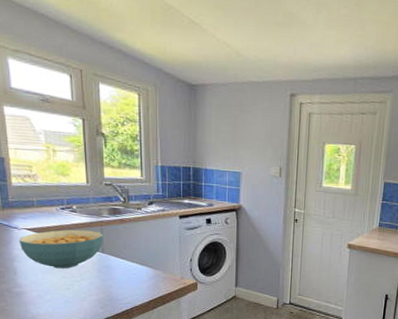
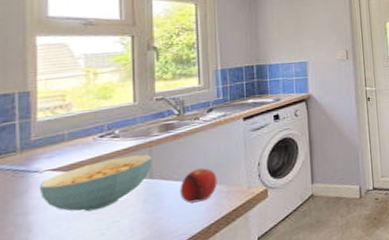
fruit: none [126,253,156,281] -> present [180,168,217,204]

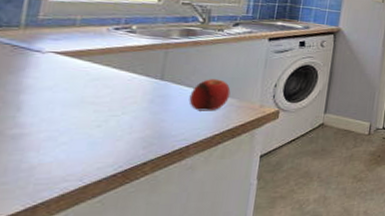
cereal bowl: present [39,154,152,212] -> none [37,53,167,101]

